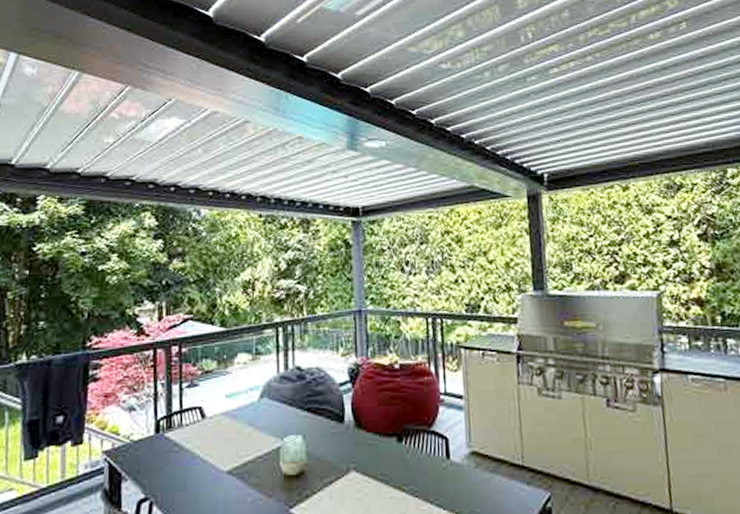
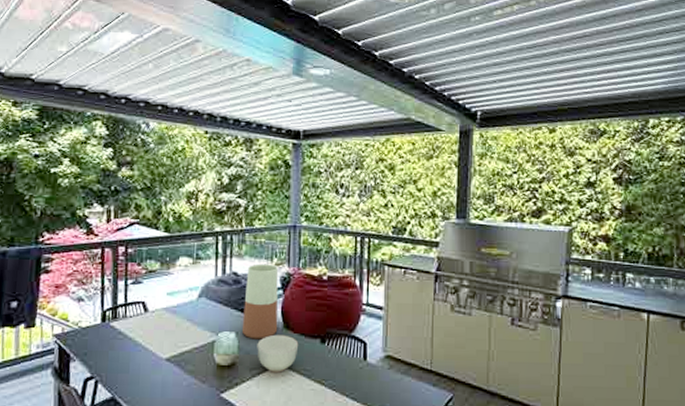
vase: none [309,355,349,442] -> present [241,263,279,340]
bowl: none [327,434,373,480] -> present [257,334,299,372]

